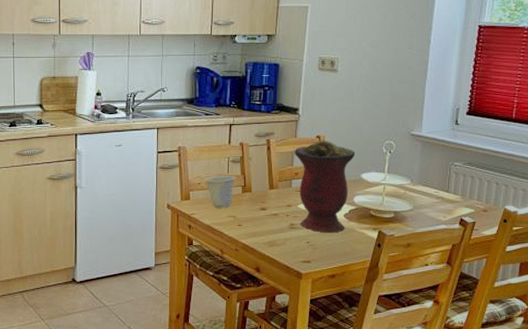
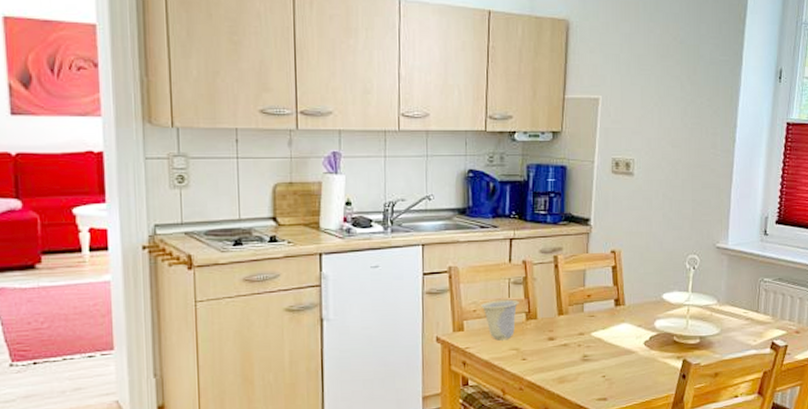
vase: present [294,140,356,233] -> none [586,255,656,364]

